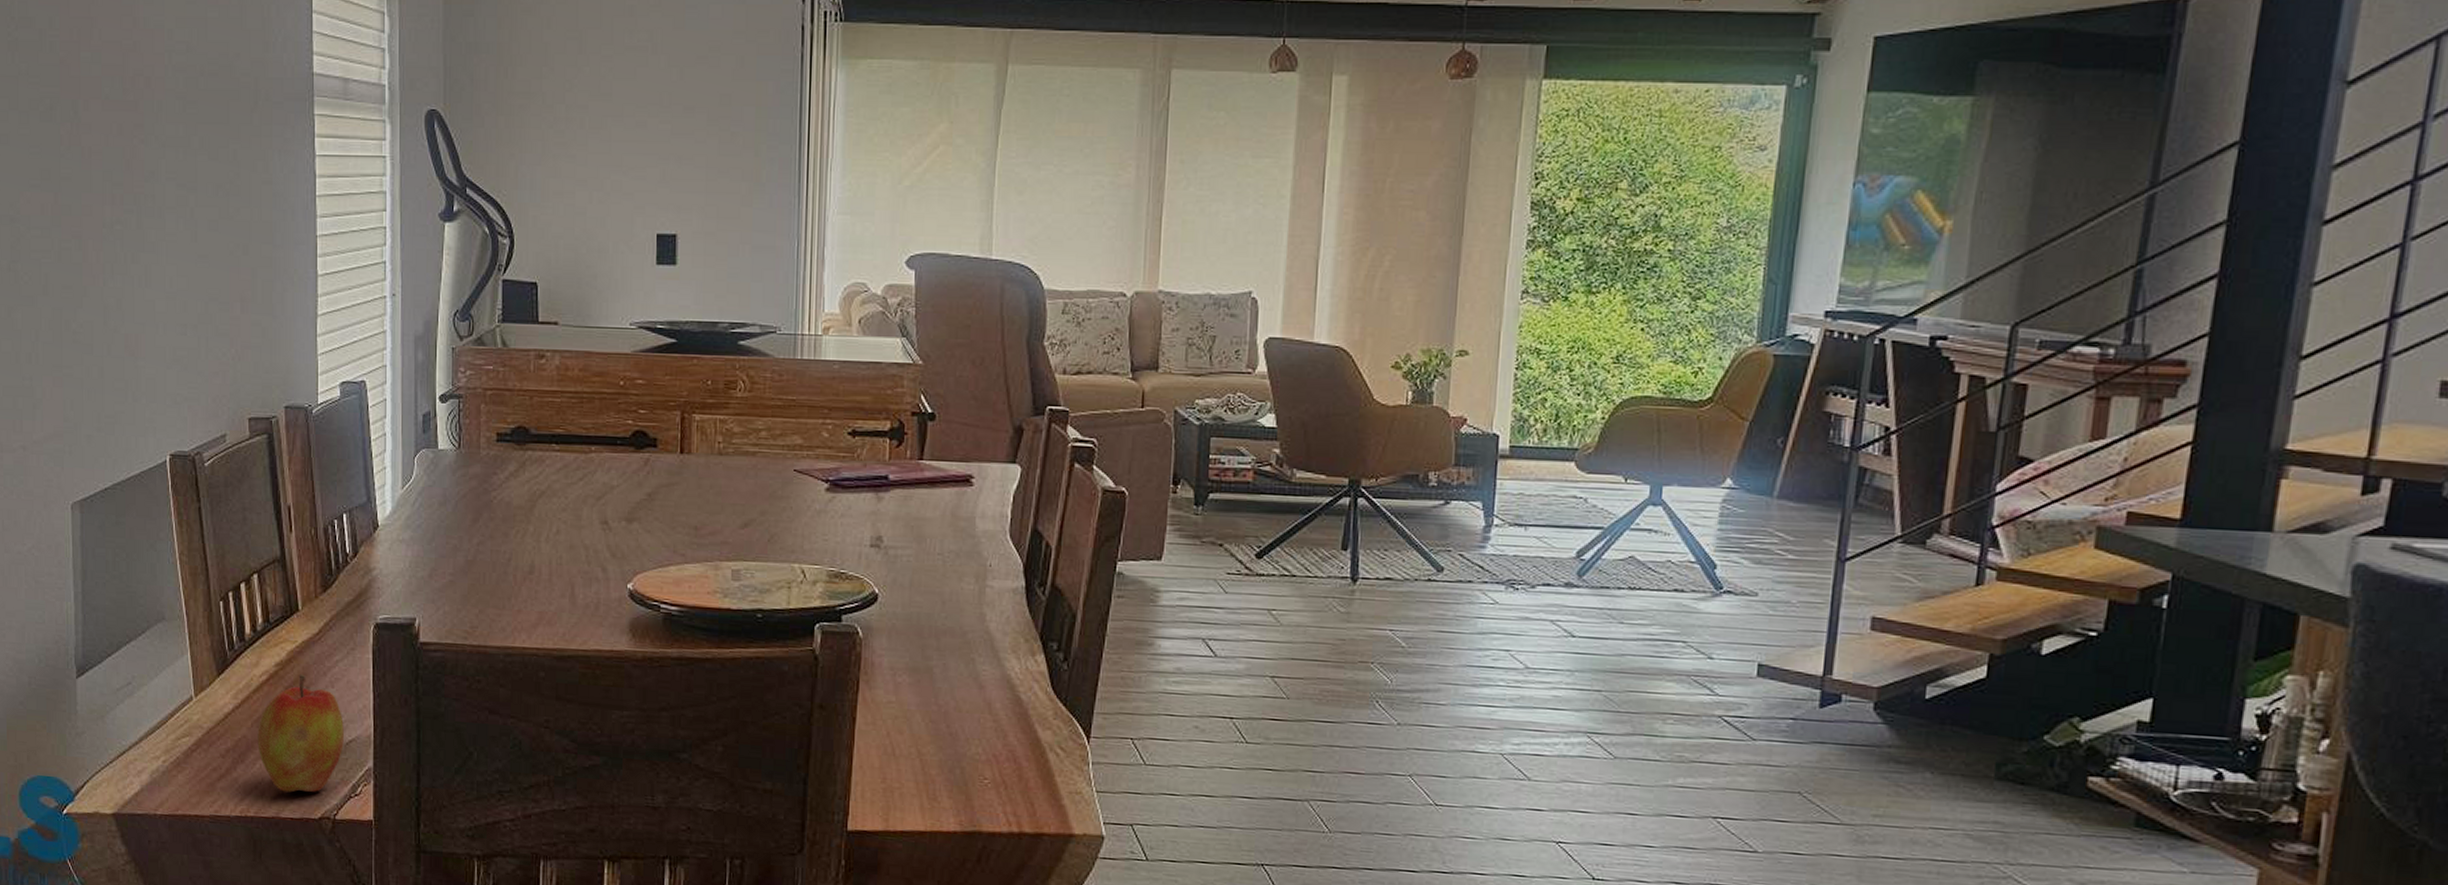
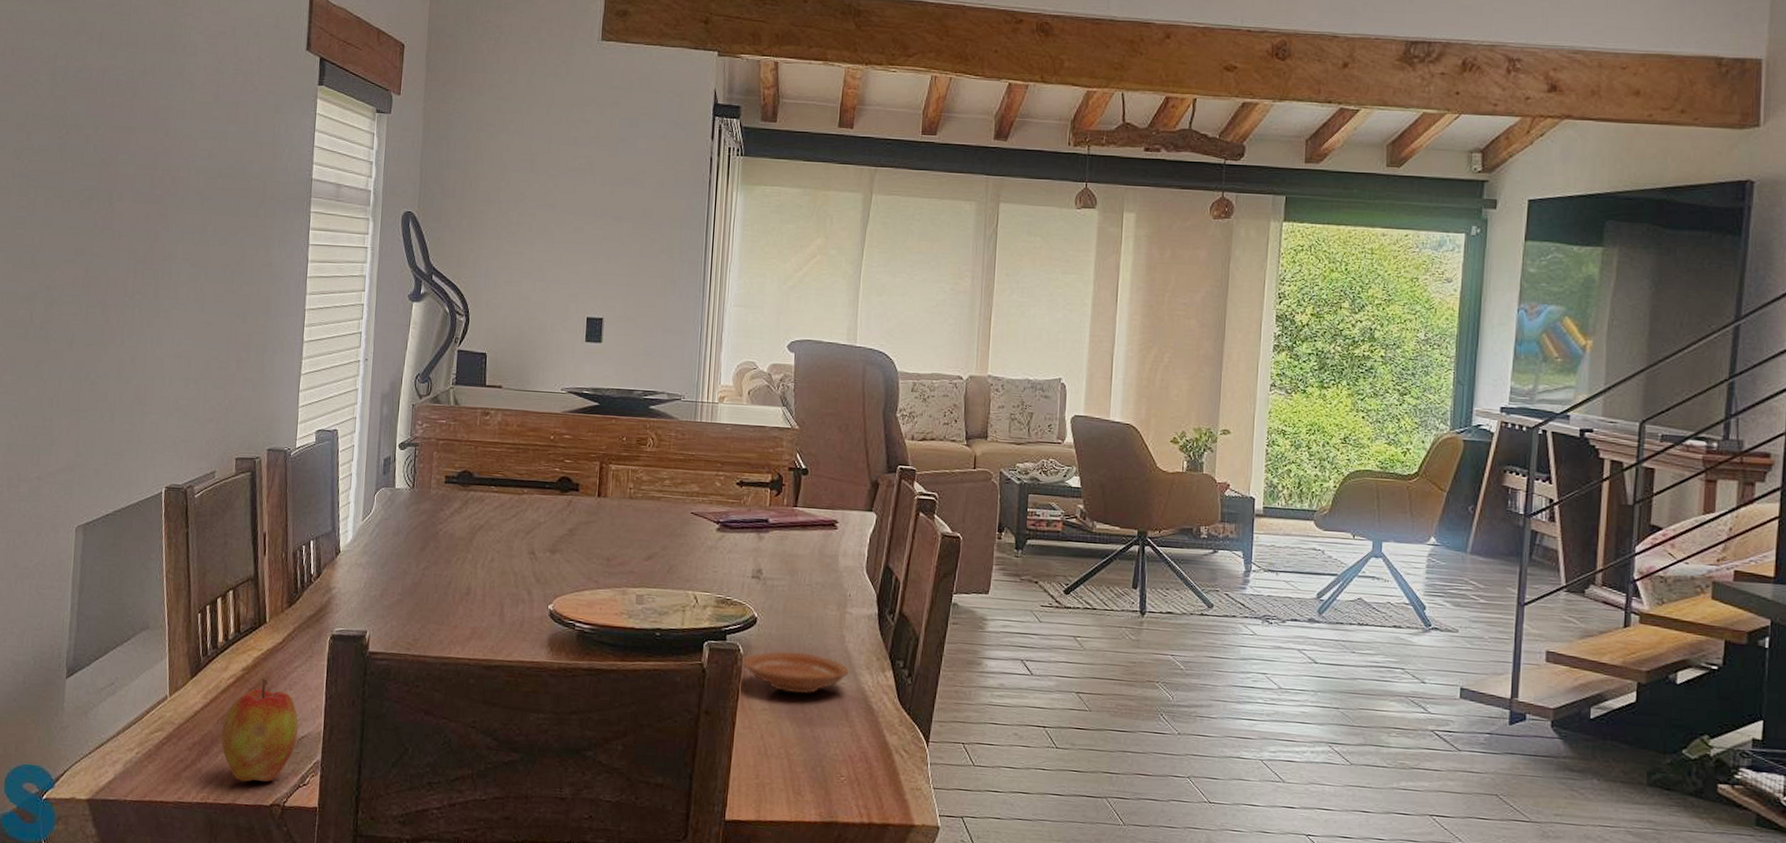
plate: none [862,633,992,684] -> present [742,651,850,695]

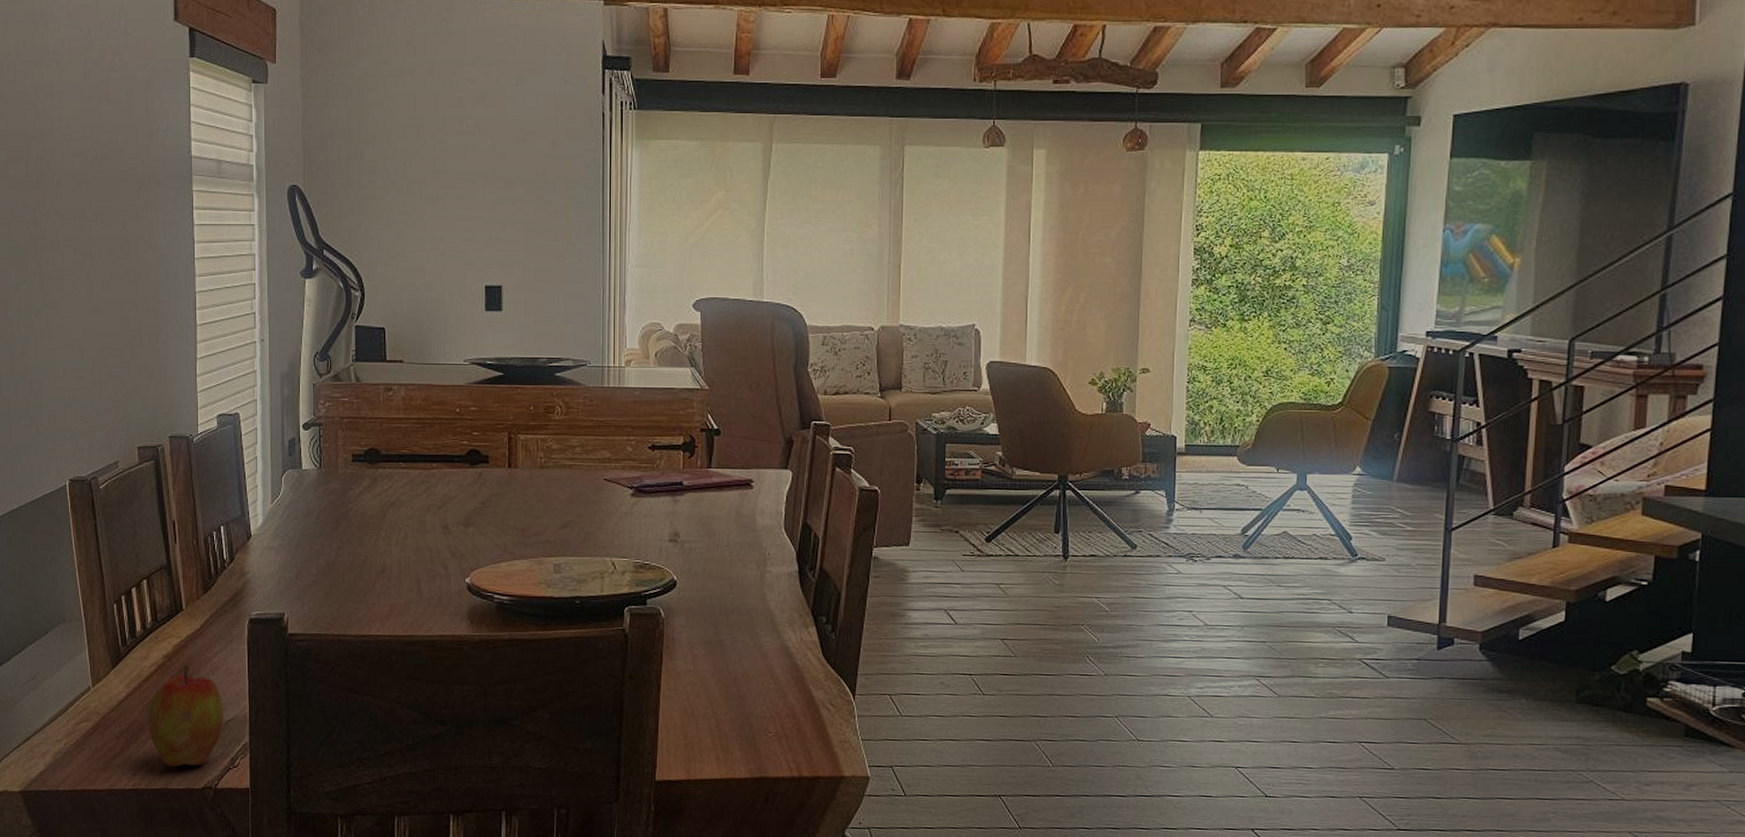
plate: present [742,651,850,695] -> none [664,613,773,654]

